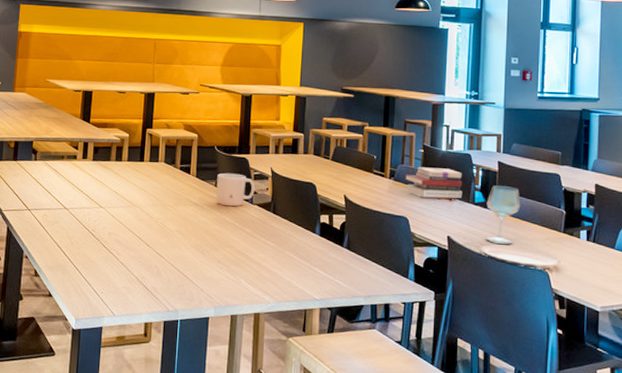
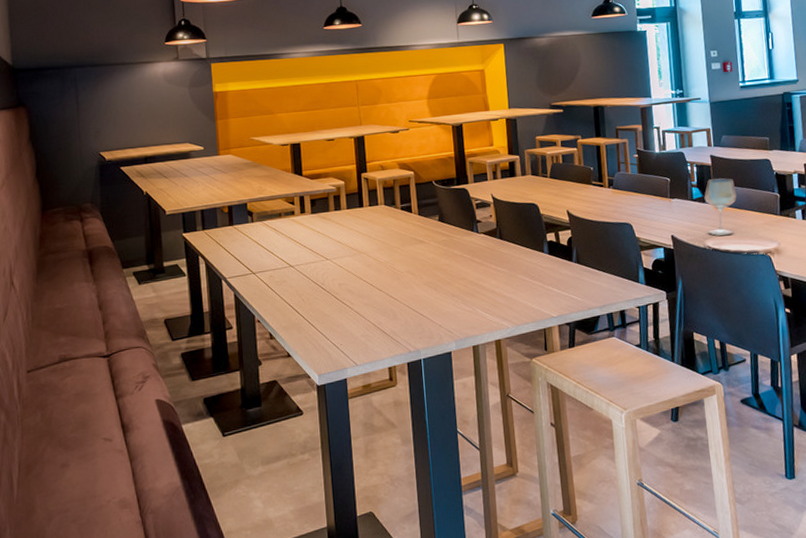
mug: present [216,173,255,207] -> none [439,205,479,240]
books: present [405,166,463,201] -> none [623,169,681,203]

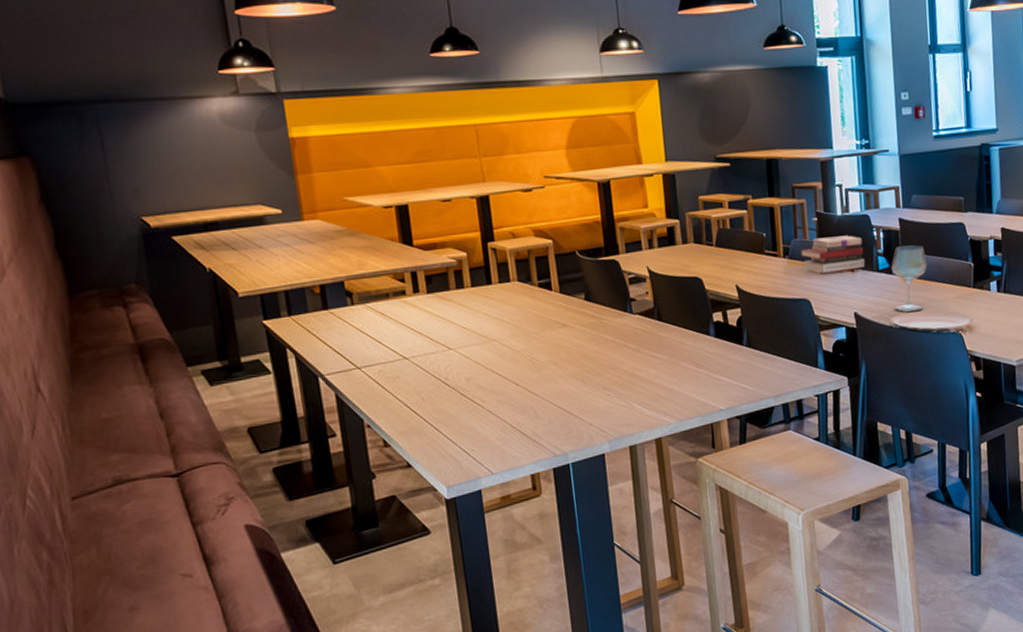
books: none [623,169,681,203] -> present [800,235,865,275]

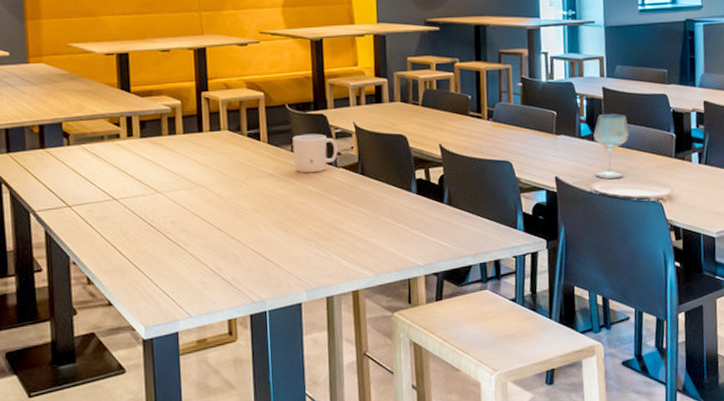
mug: none [585,280,633,322] -> present [292,133,338,174]
books: present [800,235,865,275] -> none [504,101,568,138]

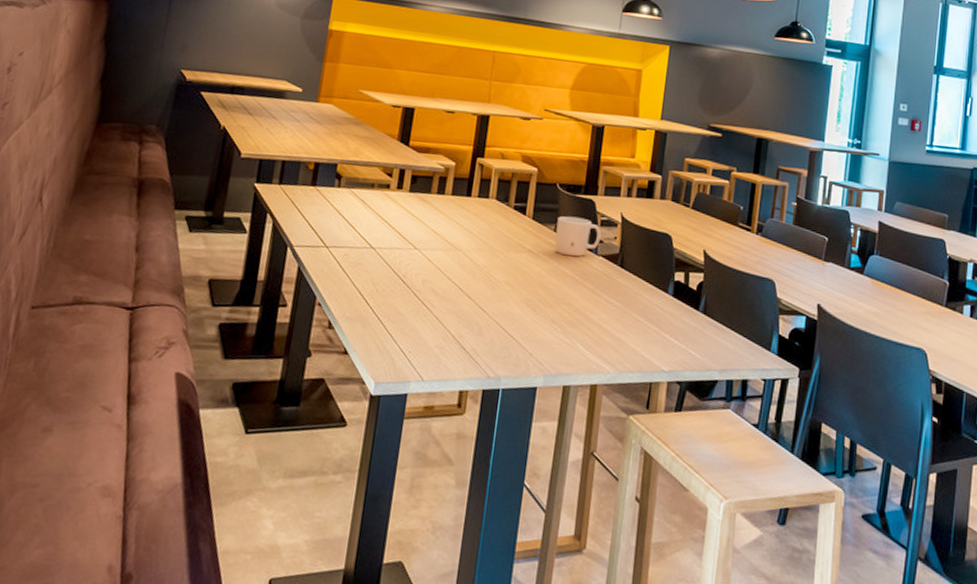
plate: present [591,178,674,201] -> none [854,316,941,348]
wine glass: present [593,114,629,179] -> none [860,248,901,318]

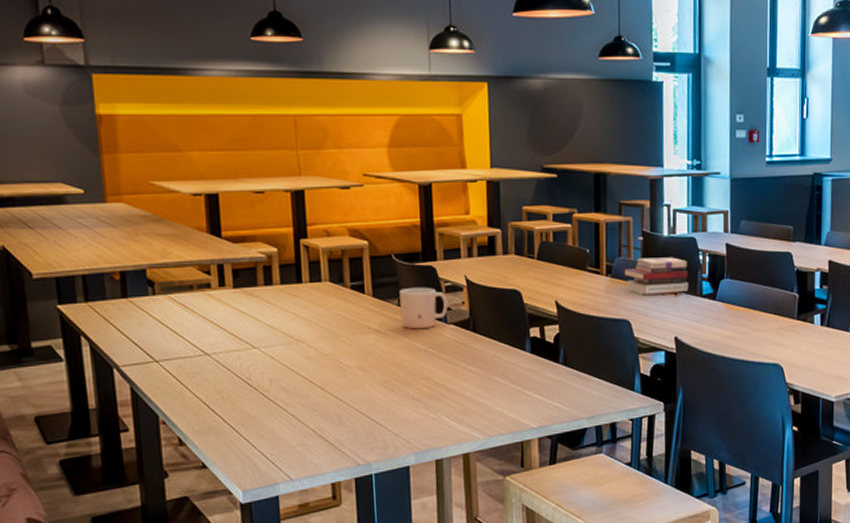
books: none [774,222,838,264] -> present [624,257,689,296]

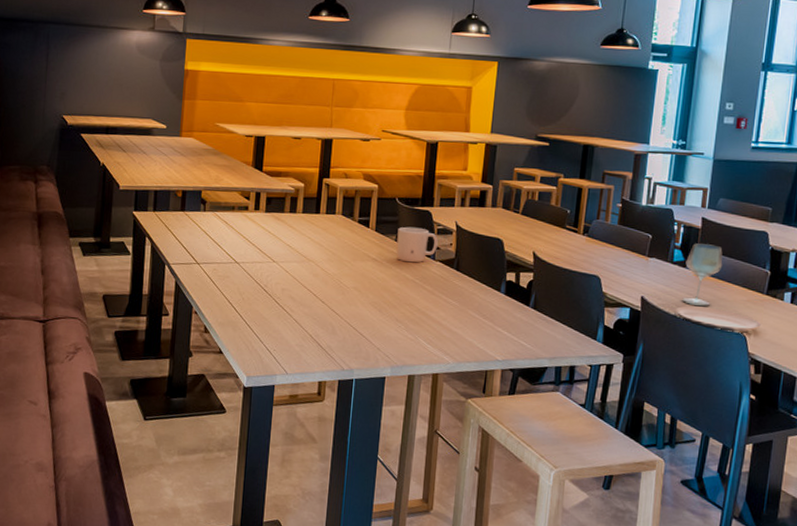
books: present [624,257,689,296] -> none [600,222,662,259]
plate: none [711,340,795,364] -> present [676,305,761,333]
wine glass: none [715,272,752,341] -> present [682,243,723,307]

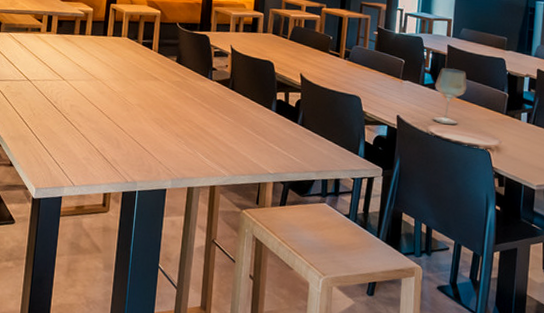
mug: present [396,226,438,263] -> none [176,49,215,83]

